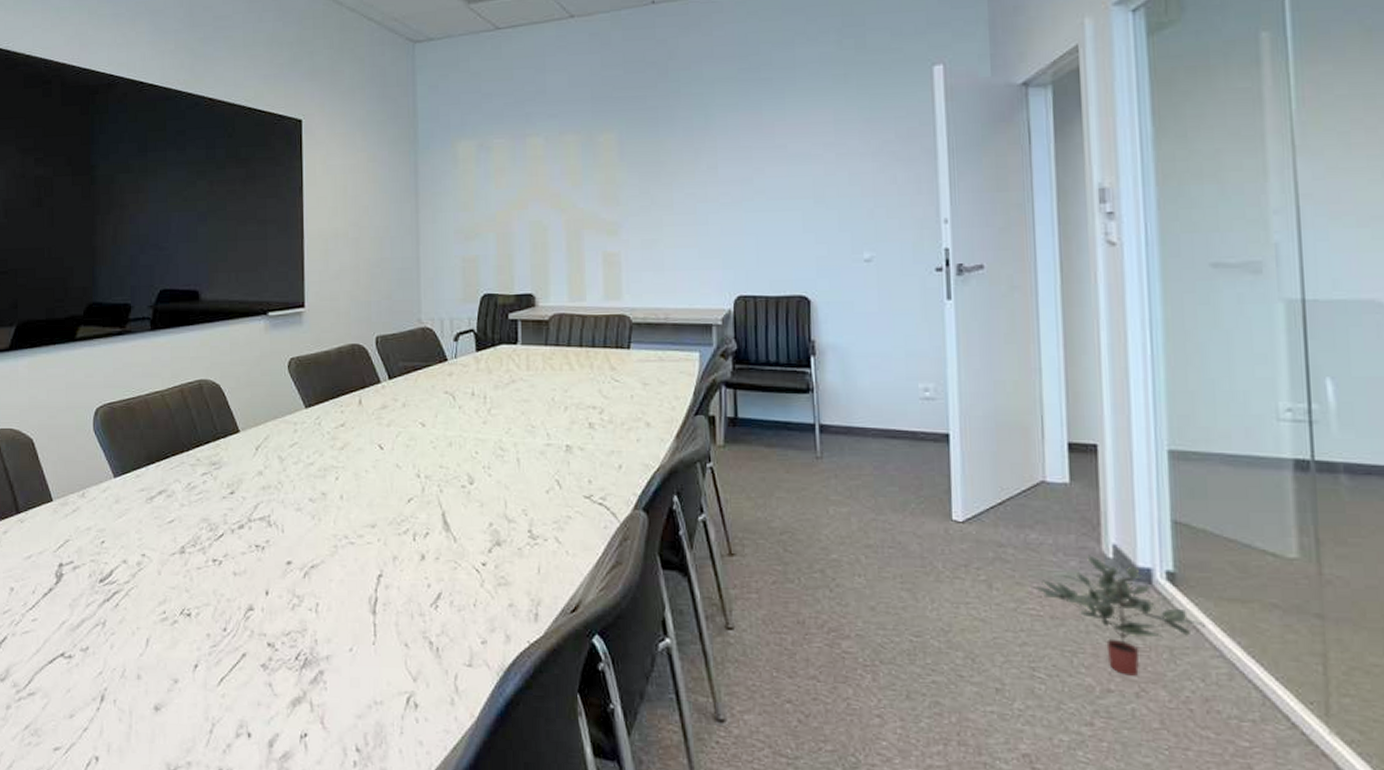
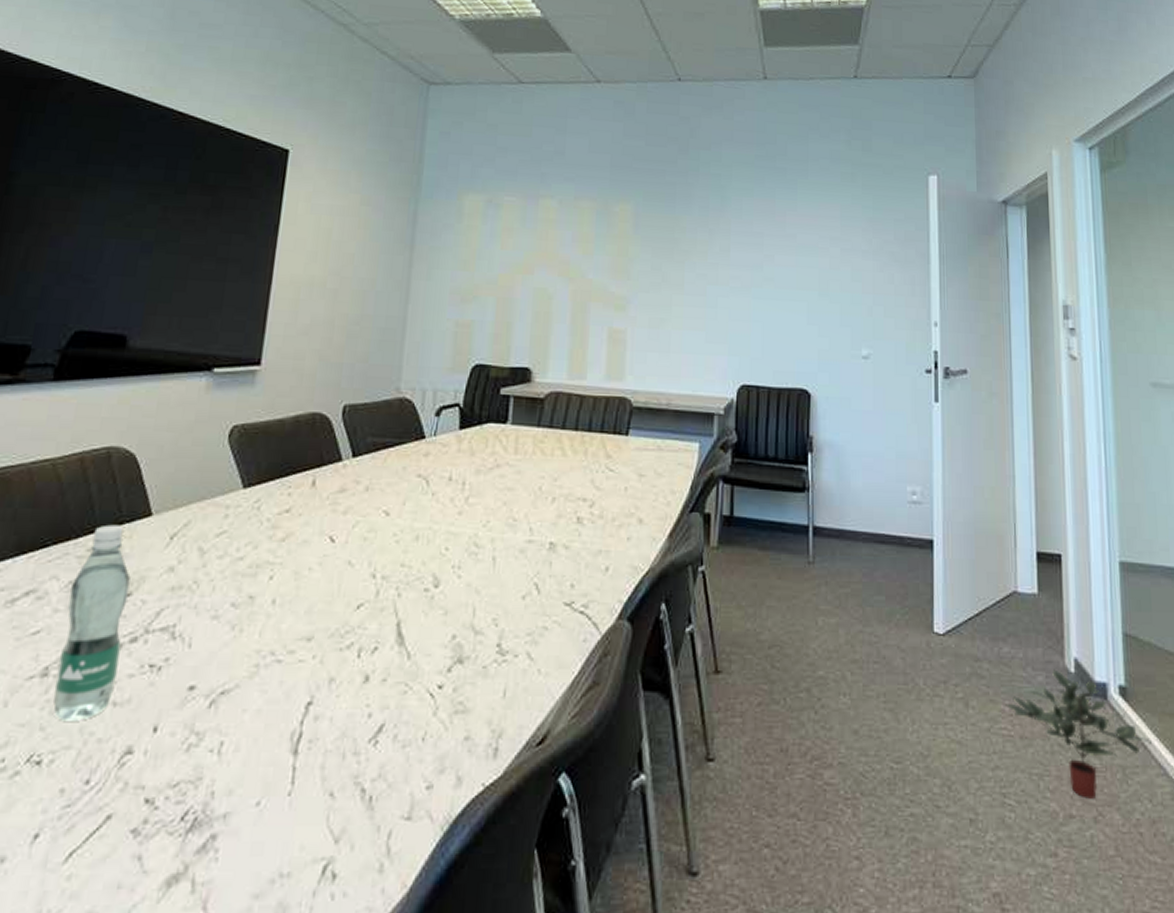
bottle: none [190,440,233,586] -> present [52,524,131,721]

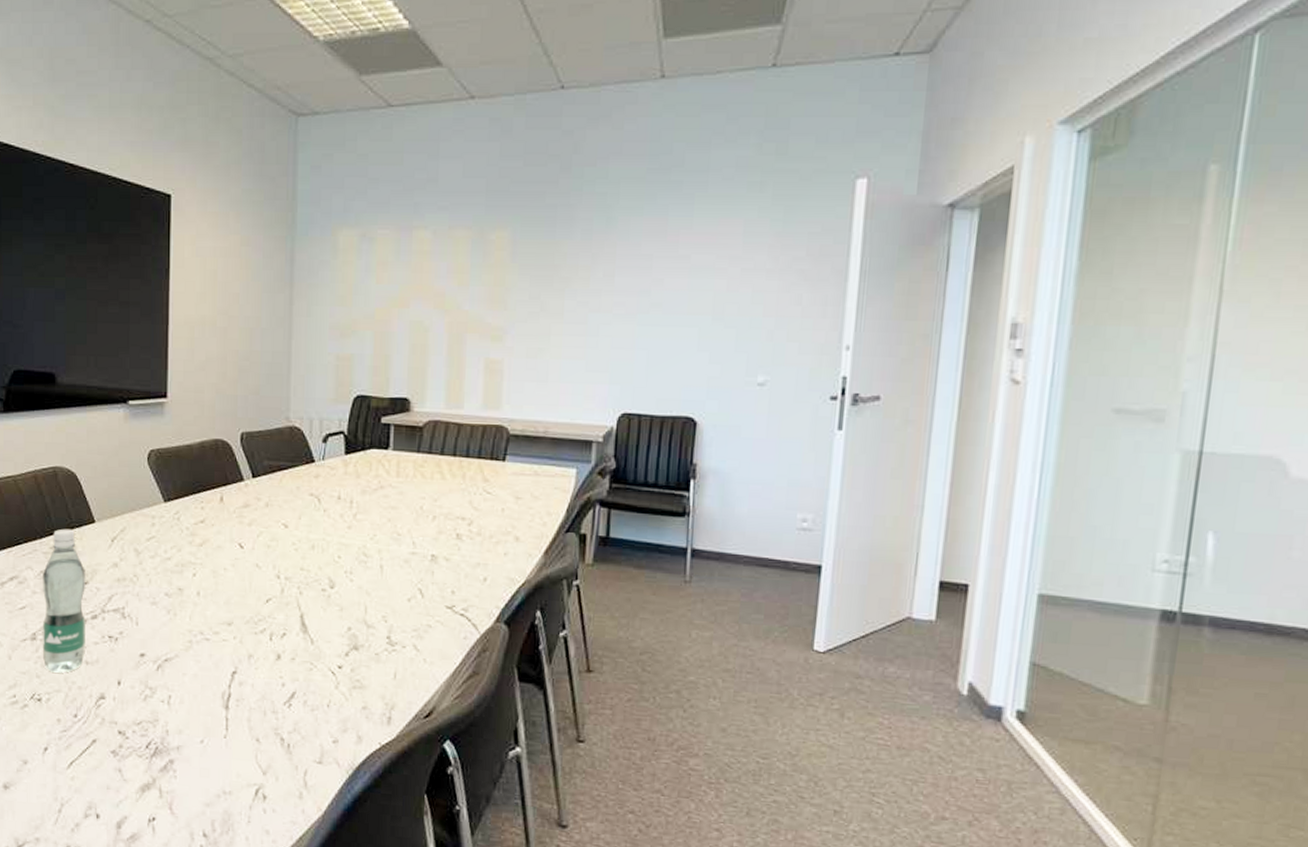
potted plant: present [1006,669,1151,799] -> none [885,690,1046,806]

